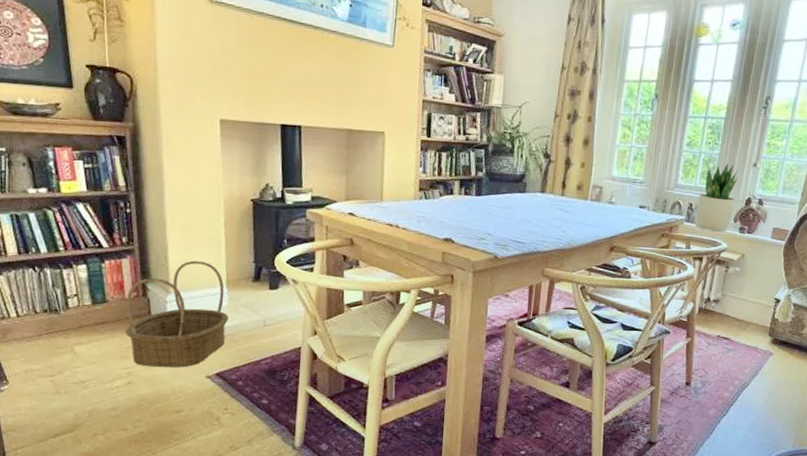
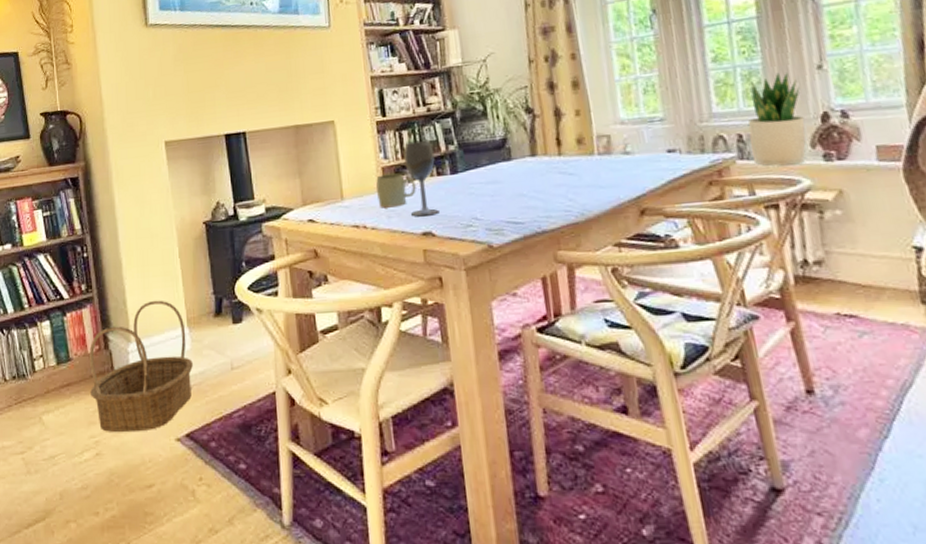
mug: none [411,186,446,215] -> present [375,173,416,208]
wine glass: none [438,162,466,226] -> present [403,139,439,217]

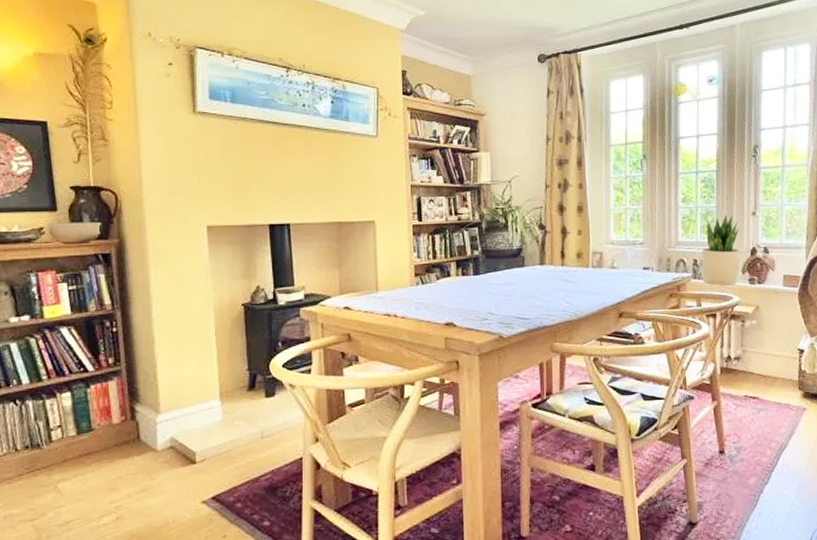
bowl: none [23,145,69,172] -> present [48,221,101,245]
basket: present [90,300,193,432] -> none [113,374,223,497]
mug: present [375,173,416,208] -> none [408,271,443,301]
wine glass: present [403,139,439,217] -> none [435,244,461,310]

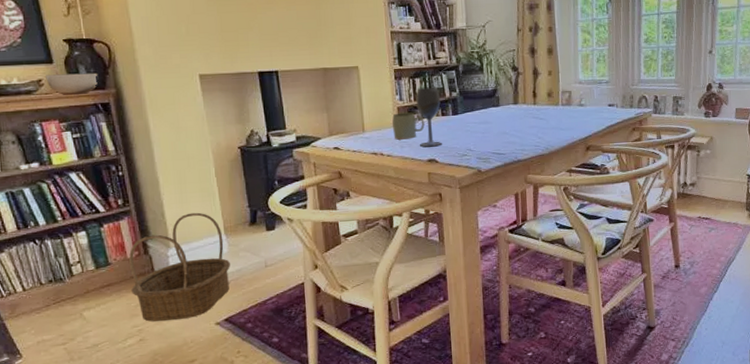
basket: none [113,374,223,497] -> present [129,212,230,322]
mug: none [408,271,443,301] -> present [392,112,425,140]
wine glass: none [435,244,461,310] -> present [416,87,442,148]
planter: present [701,215,740,286] -> none [661,54,697,120]

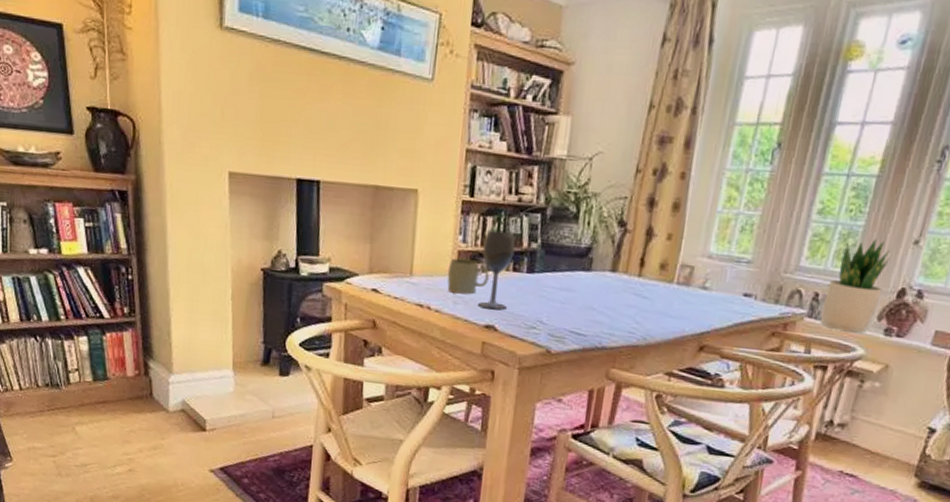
bowl: present [45,72,98,96] -> none [64,147,118,177]
basket: present [129,212,230,322] -> none [127,337,234,458]
planter: none [661,54,697,120] -> present [819,239,890,334]

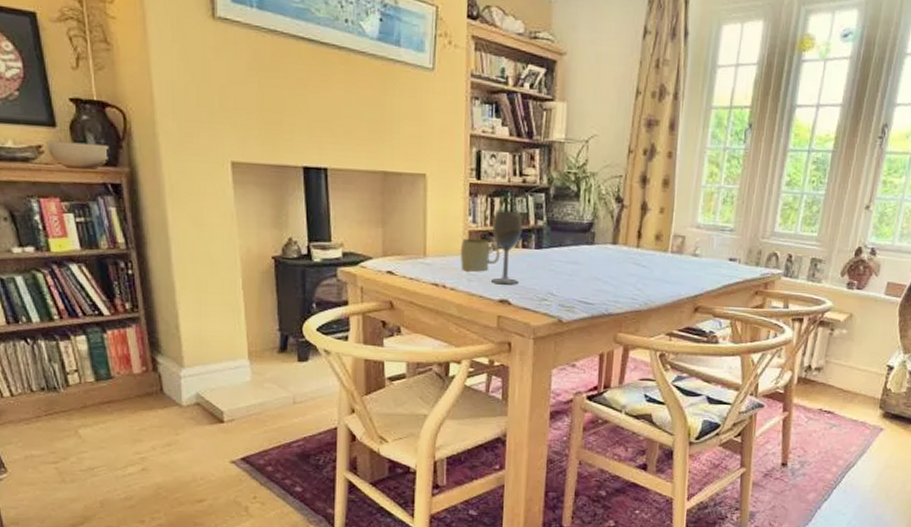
bowl: none [64,147,118,177] -> present [46,140,109,171]
planter: present [819,239,890,334] -> none [794,206,847,288]

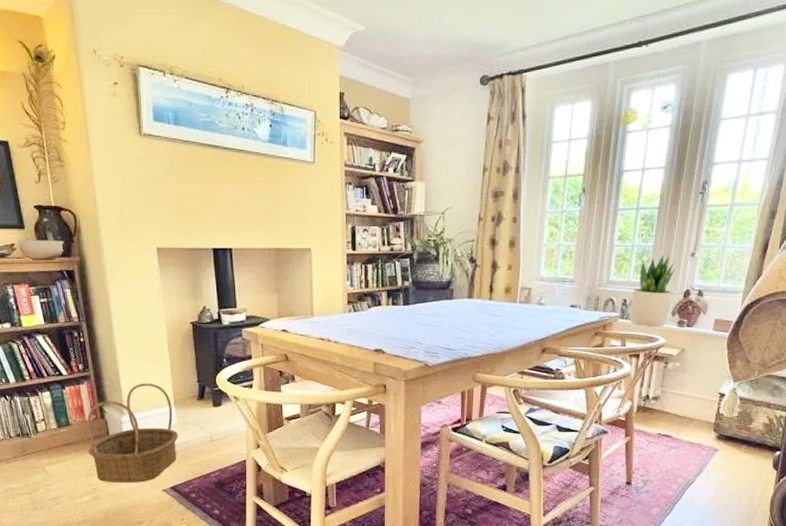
basket: none [135,329,252,452] -> present [87,383,178,483]
mug: present [460,238,500,272] -> none [341,299,374,327]
wine glass: present [491,209,523,285] -> none [367,274,392,337]
planter: none [794,206,847,288] -> present [629,255,675,327]

